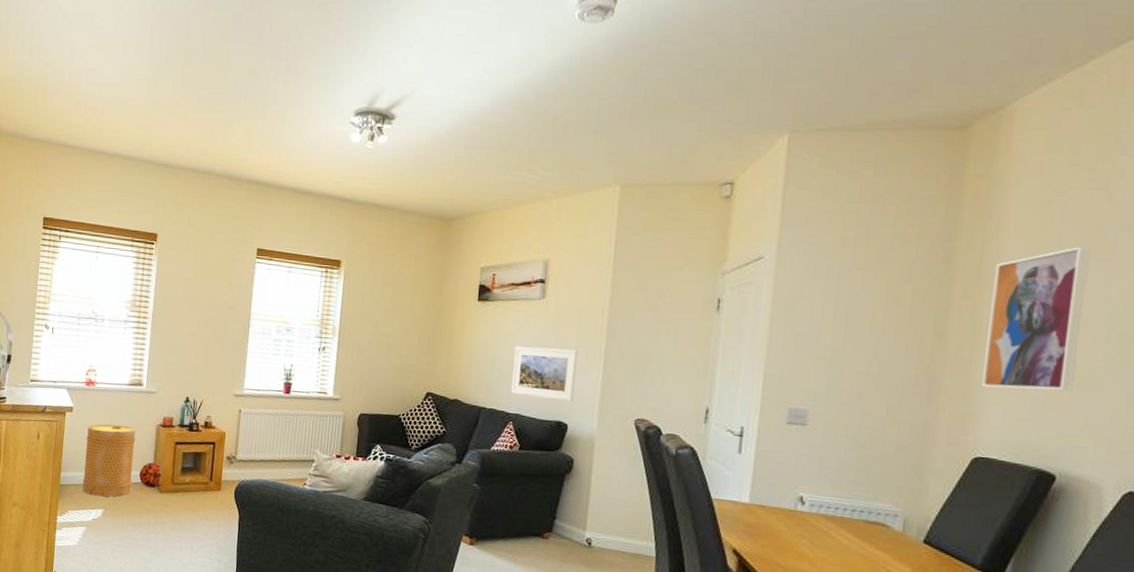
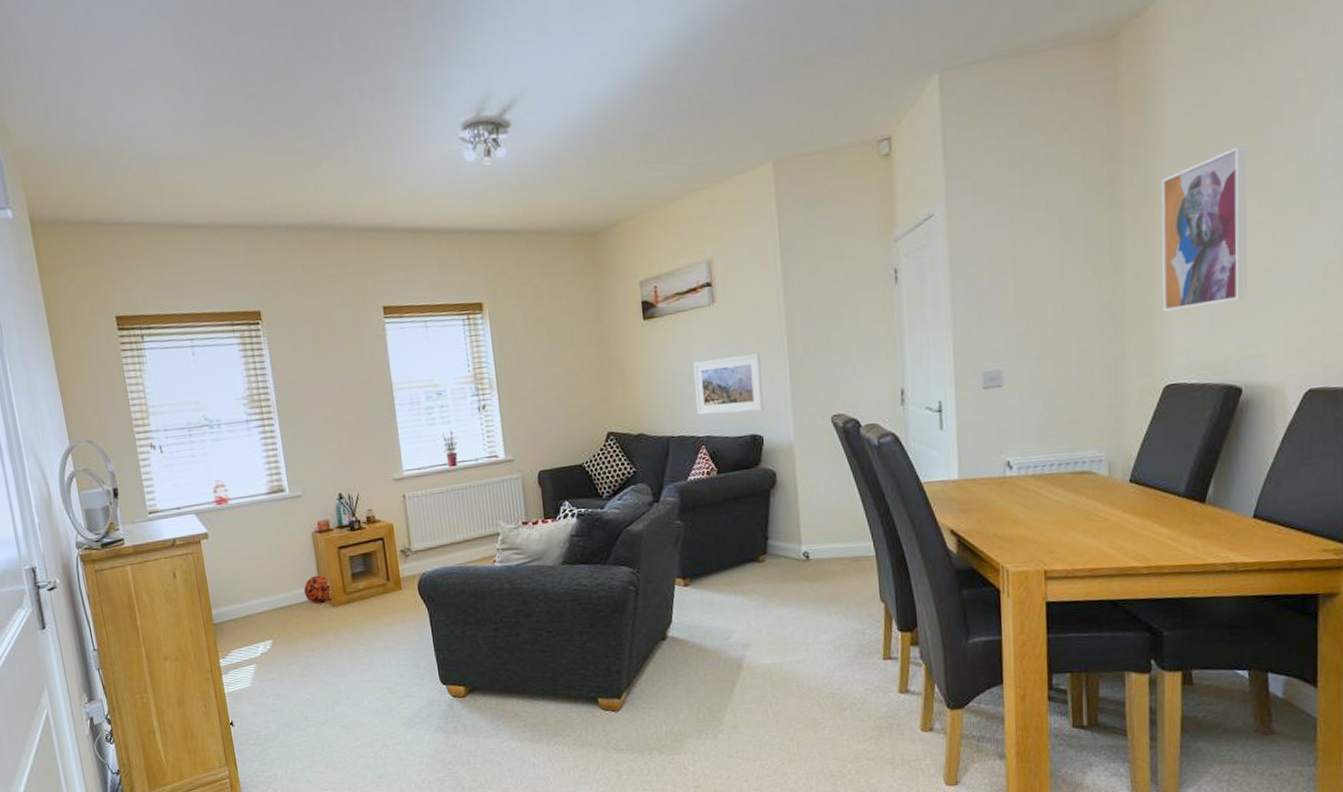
basket: present [82,424,136,497] -> none [231,540,299,628]

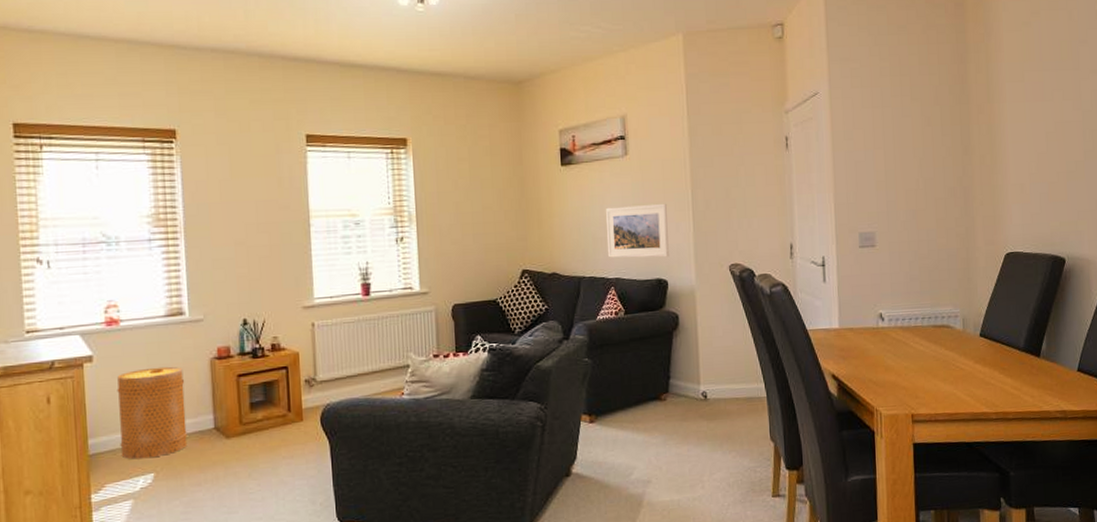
basket: none [231,540,299,628] -> present [117,366,188,460]
decorative ball: present [304,575,330,605] -> none [196,403,225,435]
wall art: present [1161,146,1248,312] -> none [998,59,1067,191]

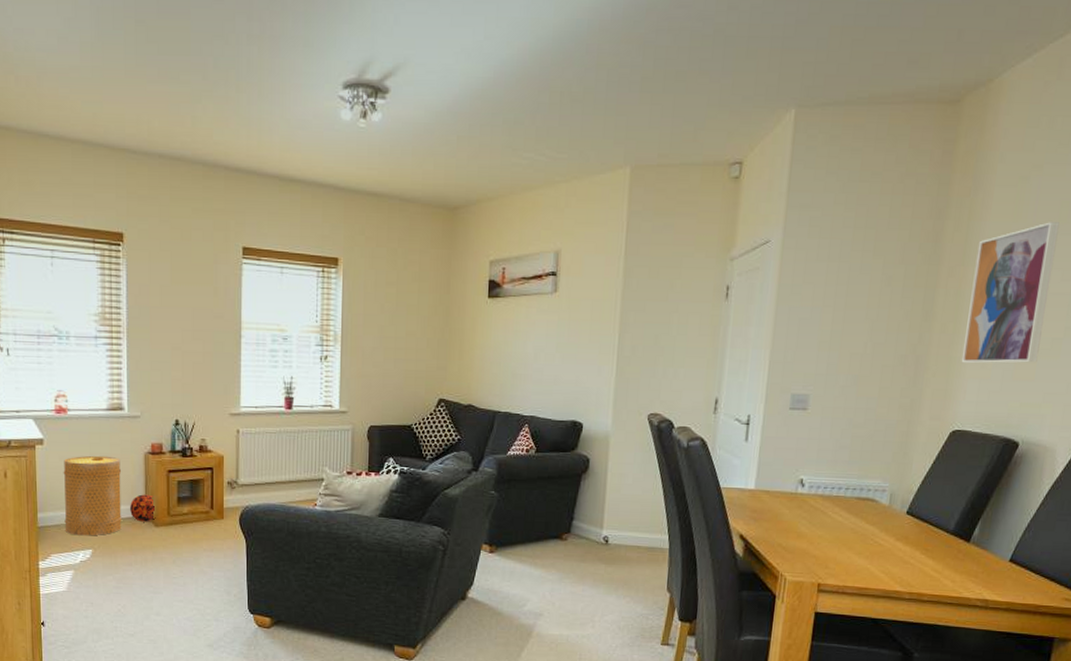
decorative ball: none [196,403,225,435] -> present [130,494,156,522]
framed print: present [606,203,669,258] -> none [525,344,591,400]
wall art: none [998,59,1067,191] -> present [961,222,1060,364]

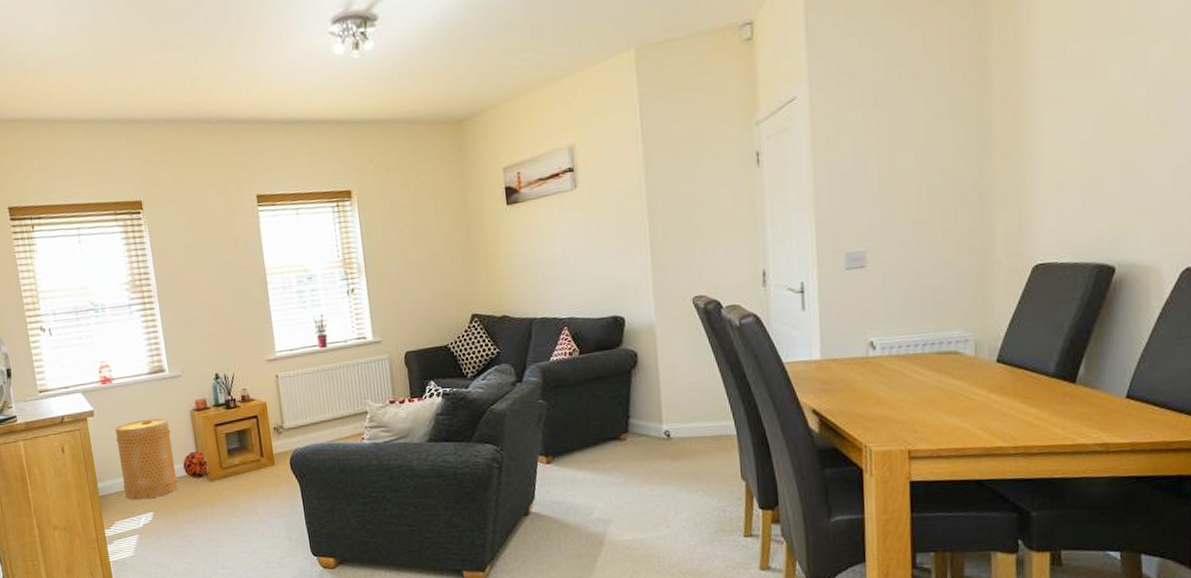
wall art: present [961,222,1060,364] -> none [1030,22,1122,191]

